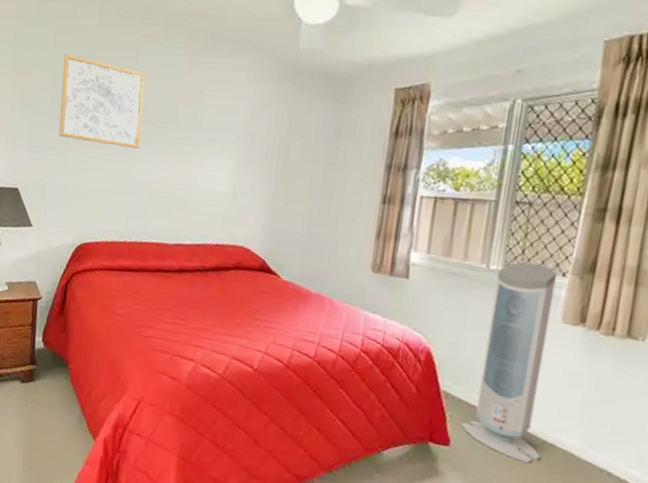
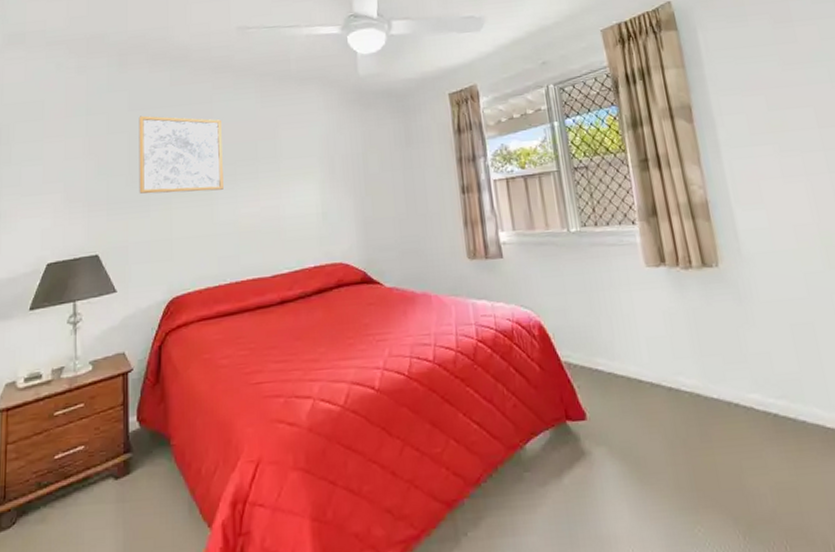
air purifier: present [461,262,558,464] -> none [578,218,672,417]

